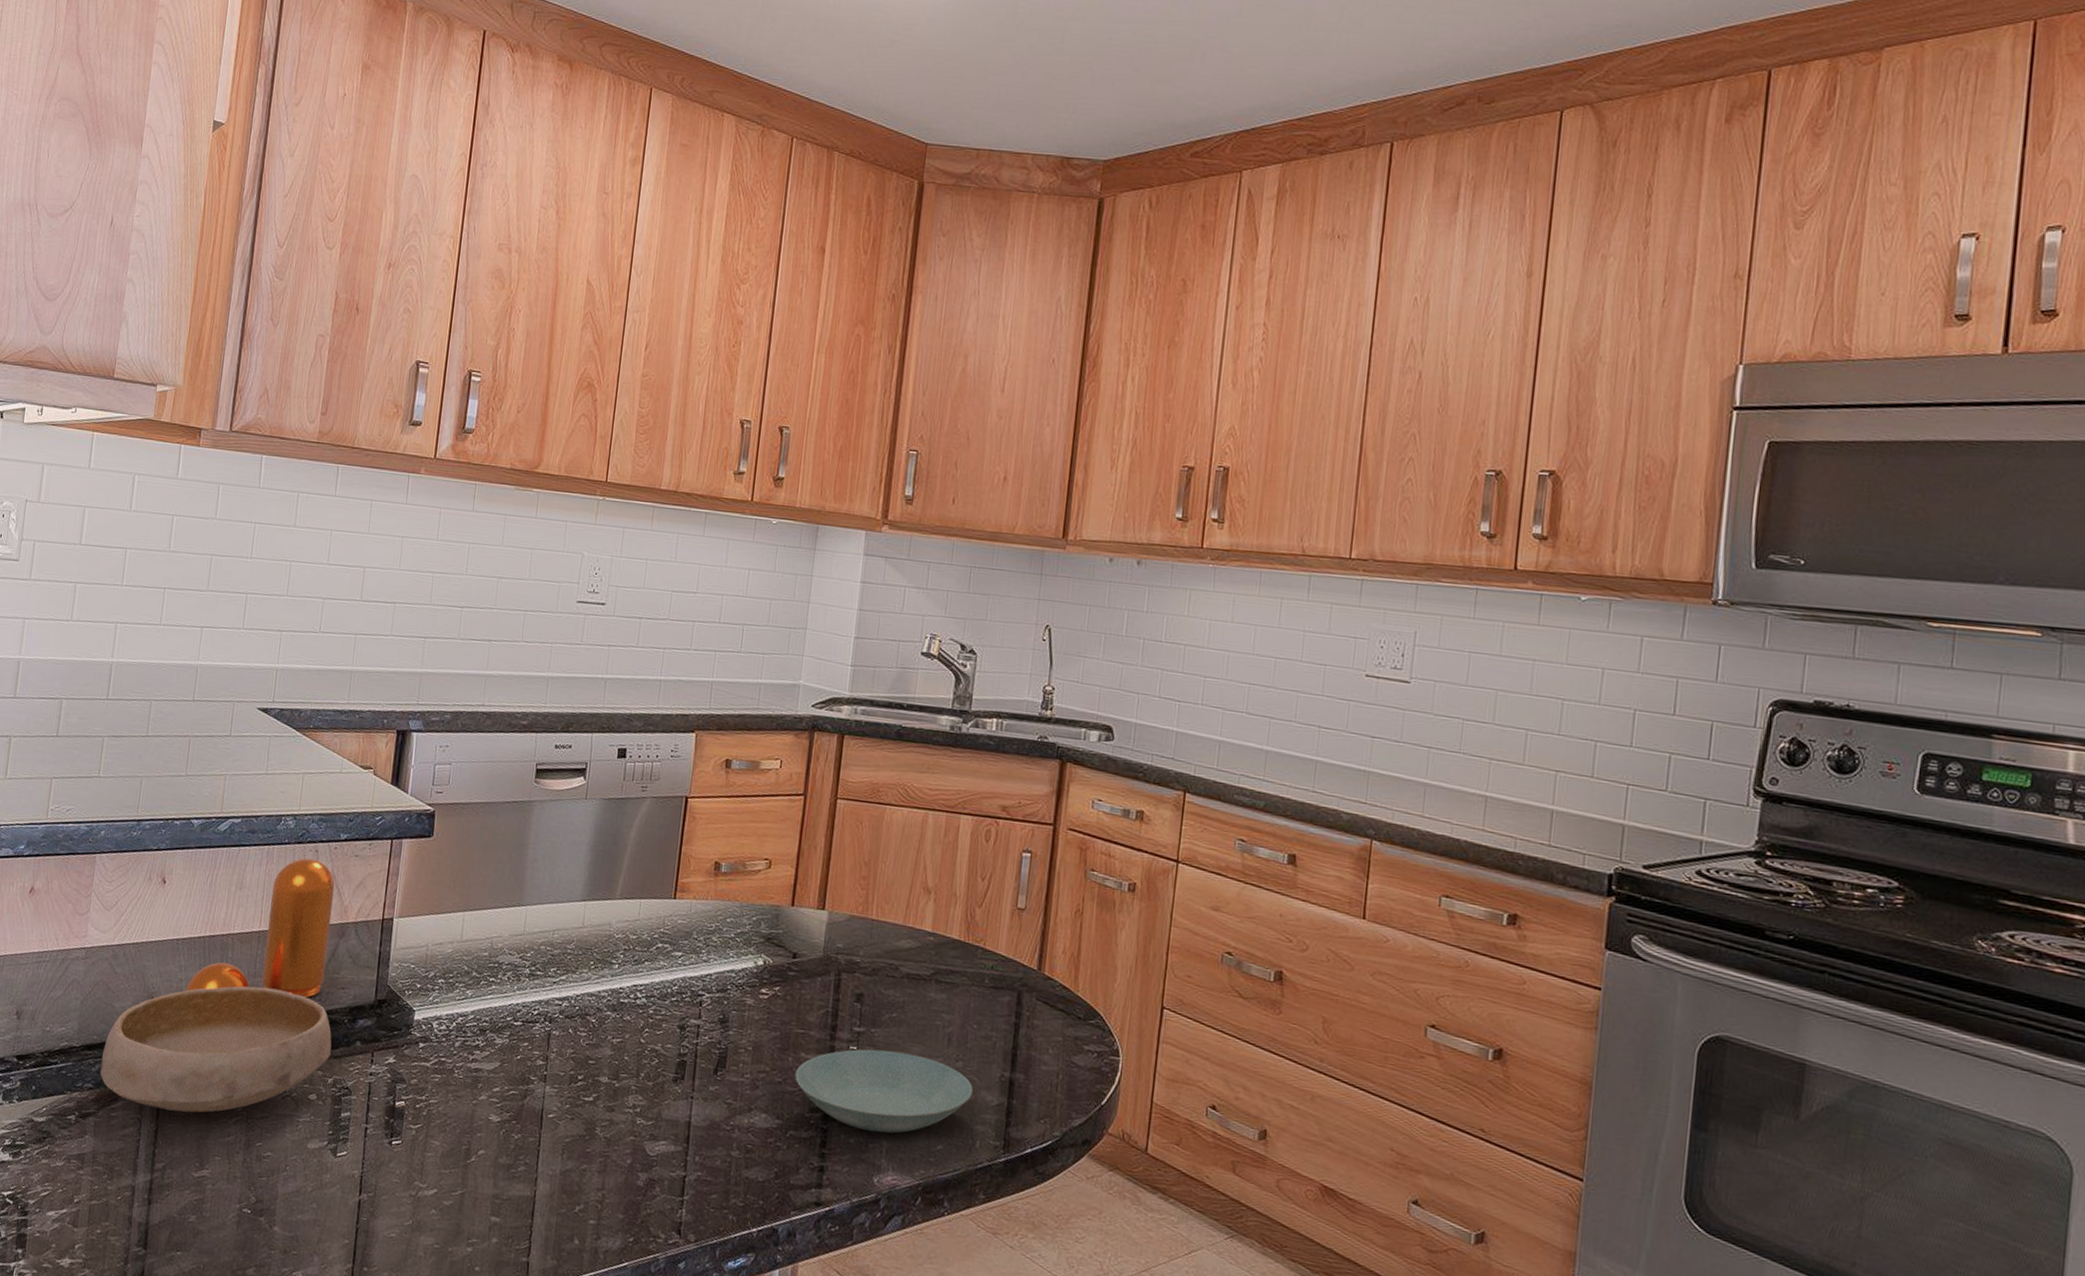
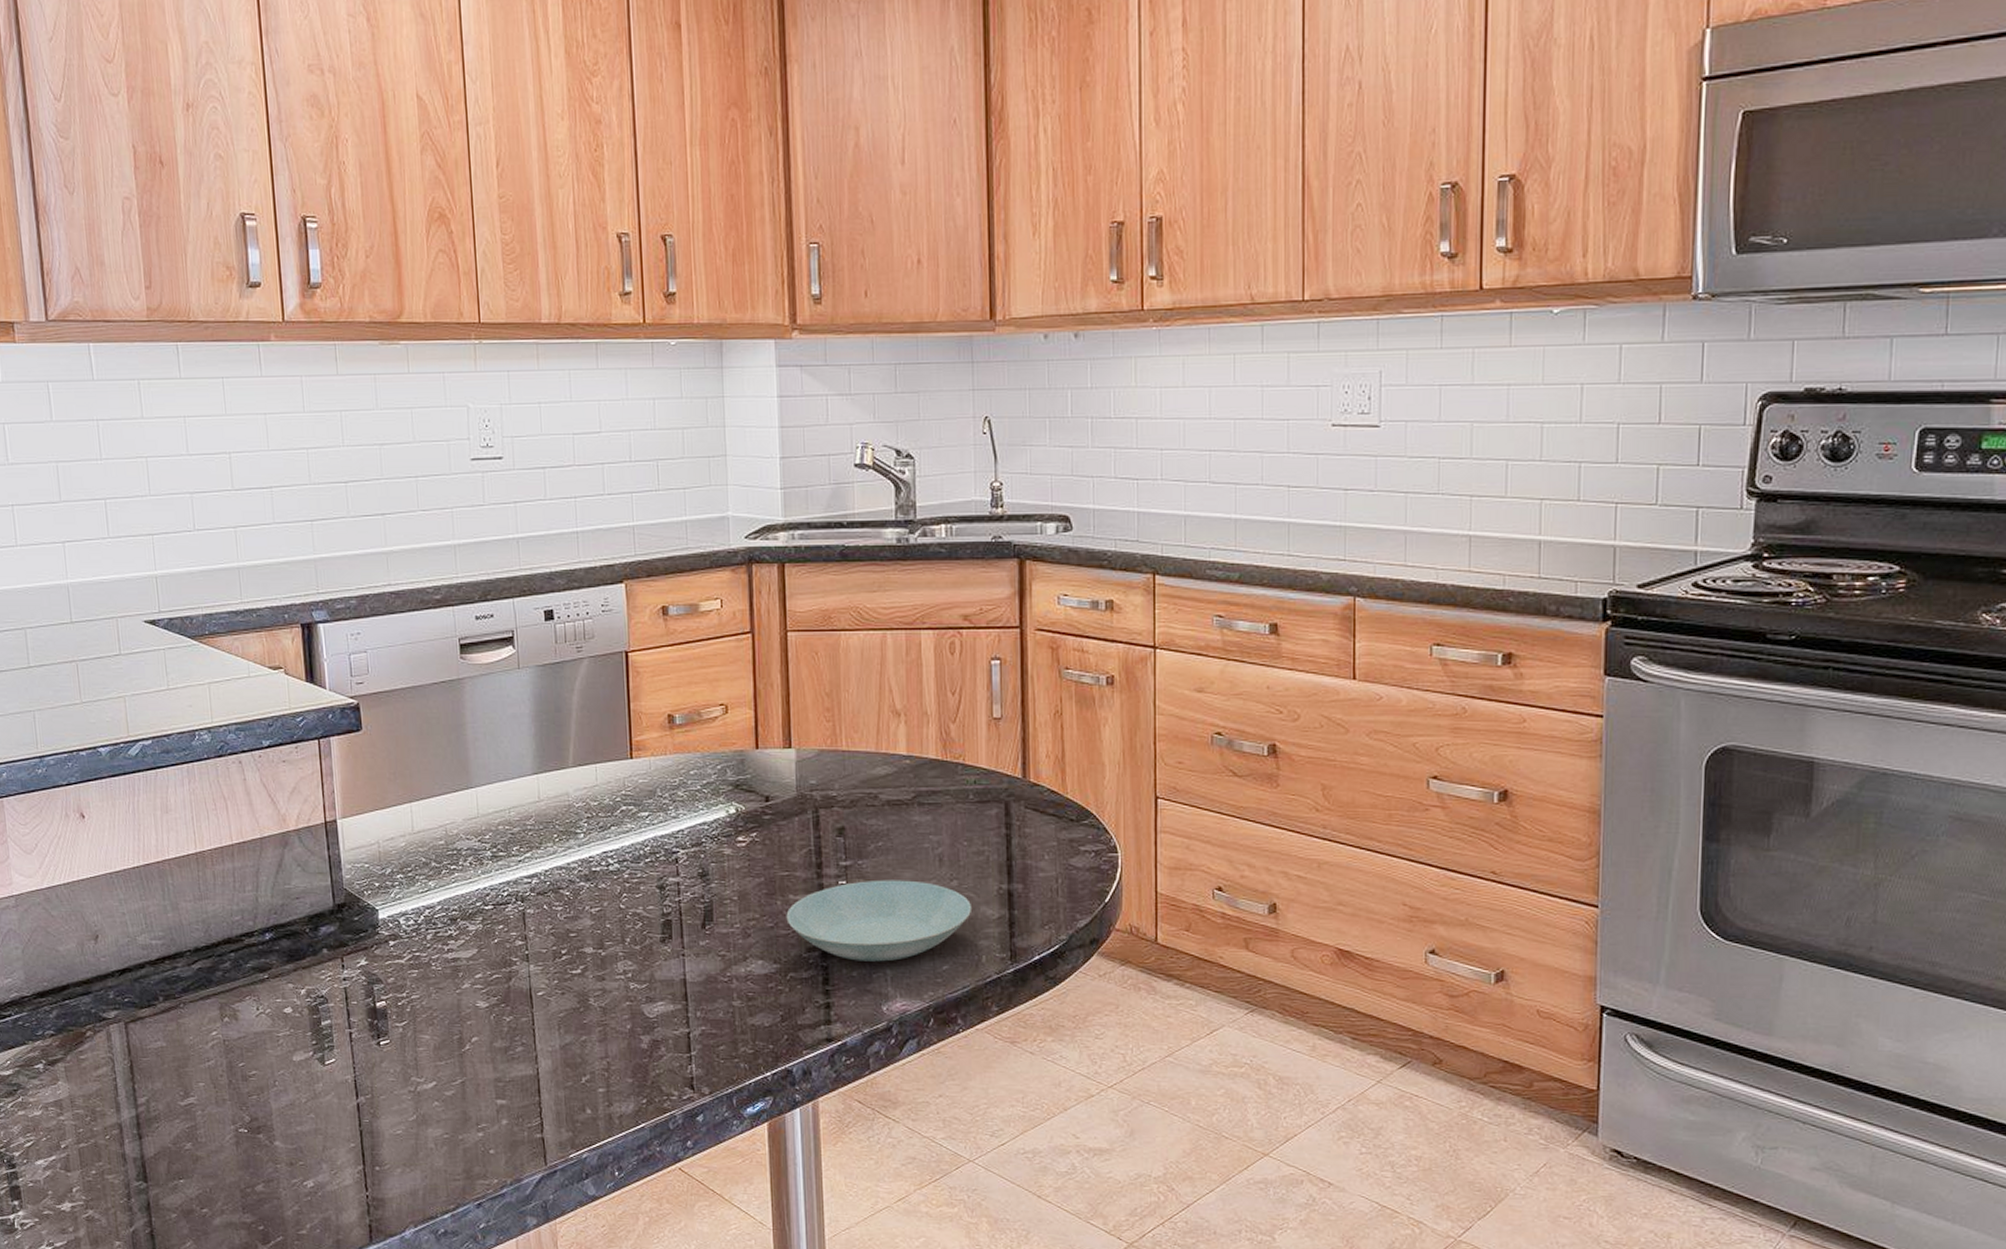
bowl: present [99,986,332,1113] -> none [56,908,298,1045]
pepper shaker: present [185,858,335,998] -> none [130,770,276,925]

